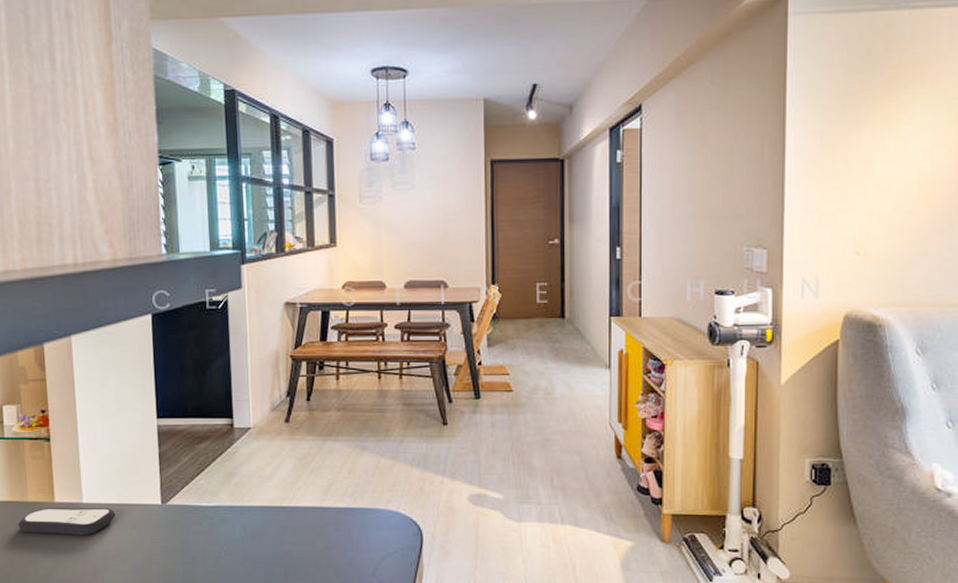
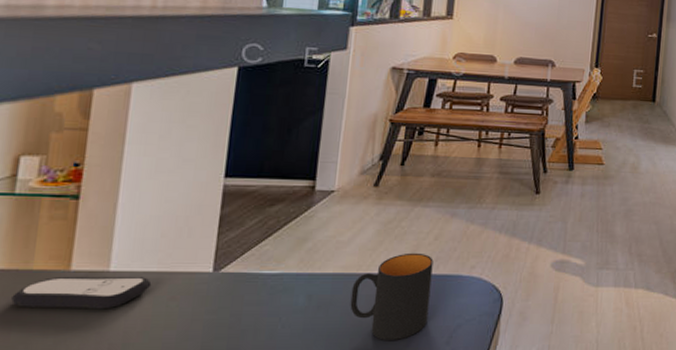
mug: none [279,486,352,570] -> present [350,252,434,340]

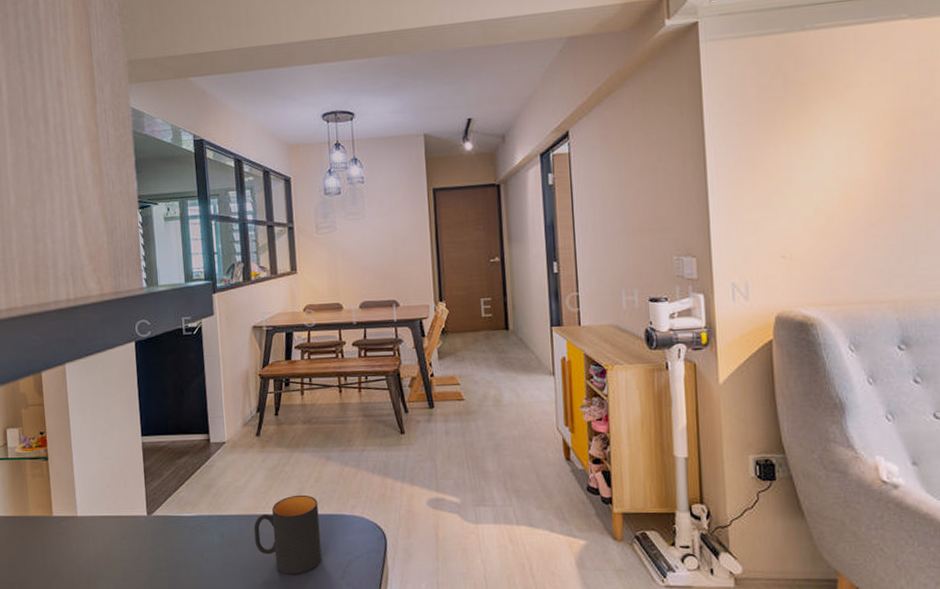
remote control: present [11,277,152,310] -> none [21,520,107,546]

